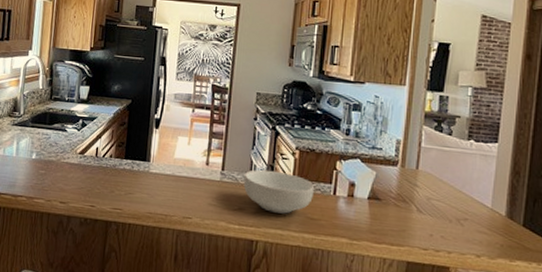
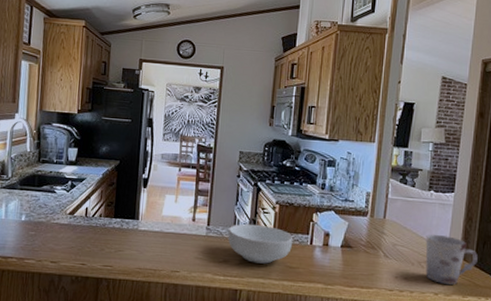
cup: none [465,188,527,247] -> present [425,234,478,285]

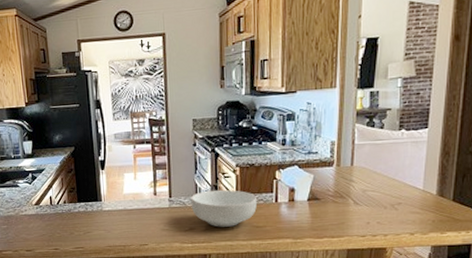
cup: present [425,234,478,285] -> none [398,174,457,223]

